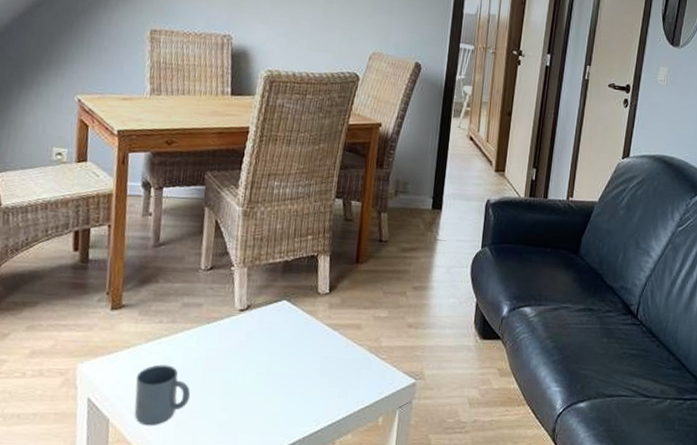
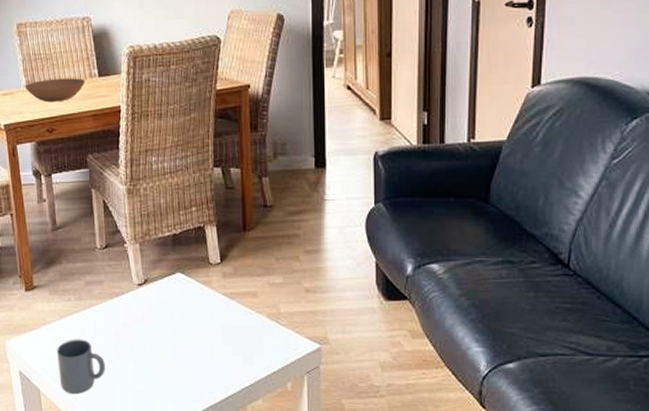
bowl: none [148,90,216,115] -> present [25,78,85,103]

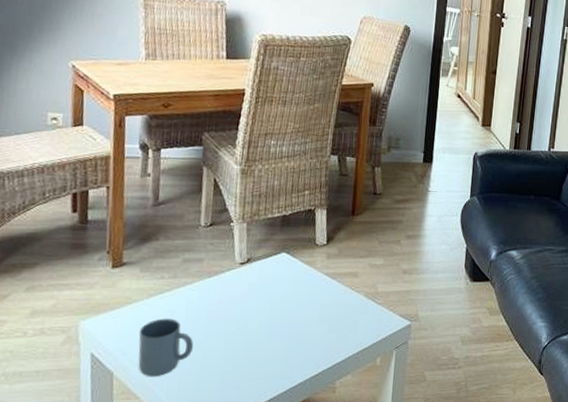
bowl: present [25,78,85,103] -> none [143,54,211,79]

